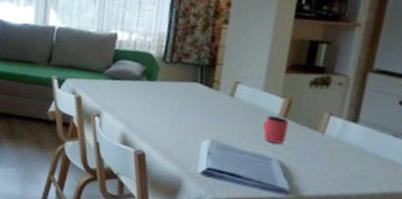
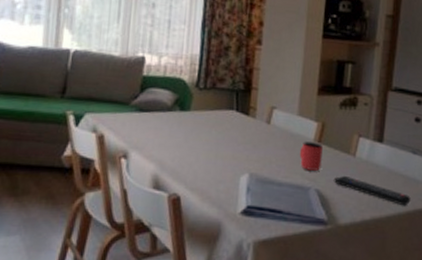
remote control: none [298,150,388,188] -> present [333,175,411,206]

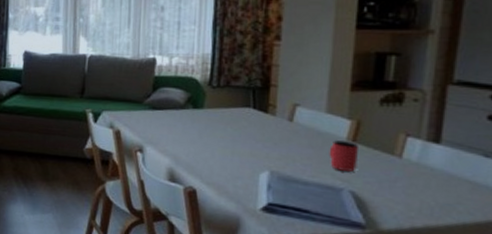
remote control: present [333,175,411,206] -> none [372,177,481,216]

